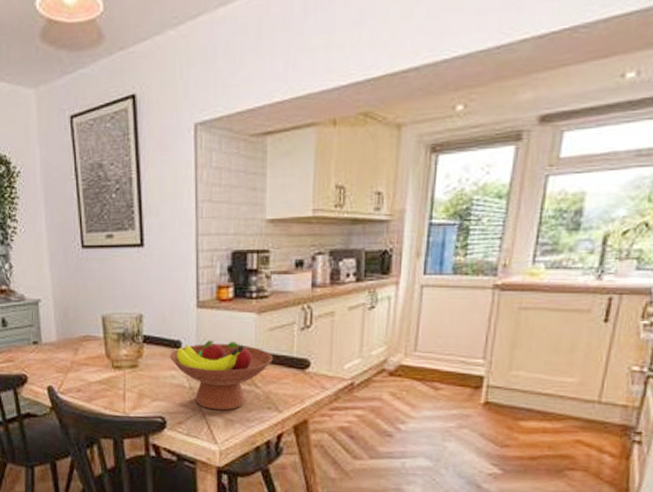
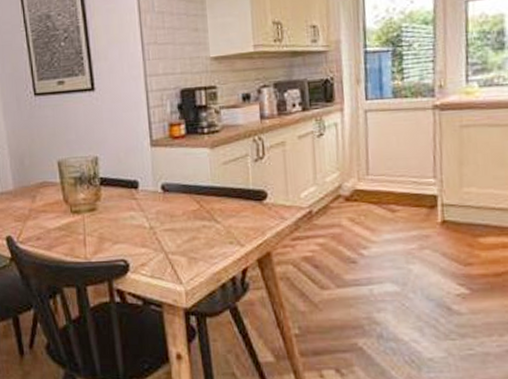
fruit bowl: present [169,340,273,411] -> none [127,178,230,249]

